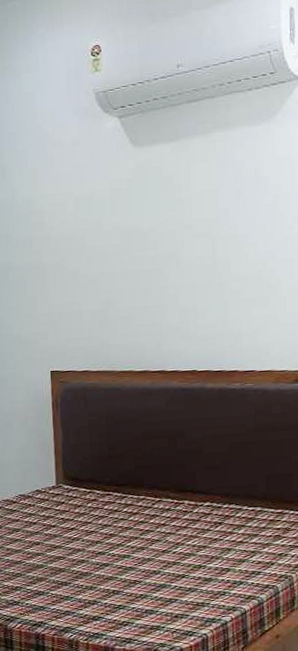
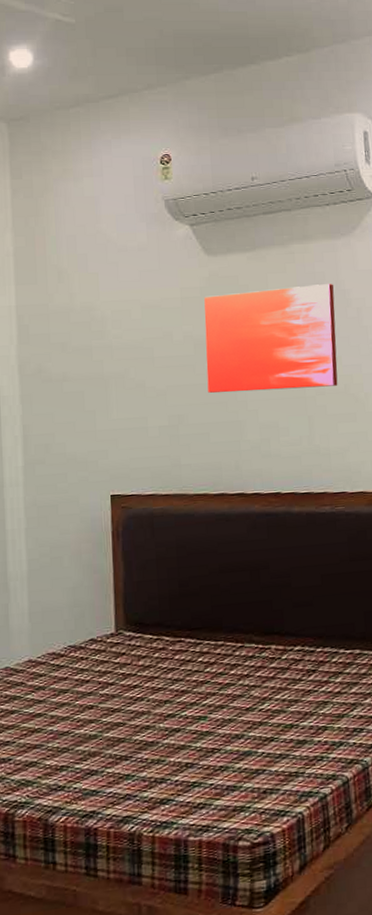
wall art: none [131,170,253,280] -> present [204,283,338,393]

